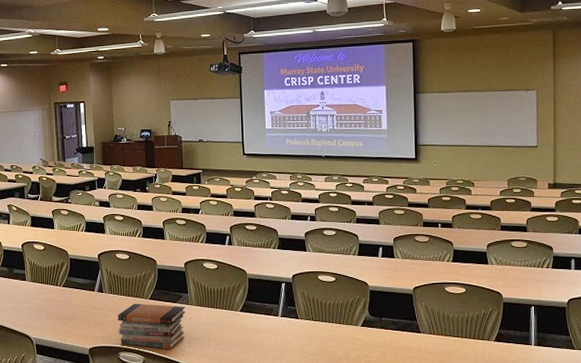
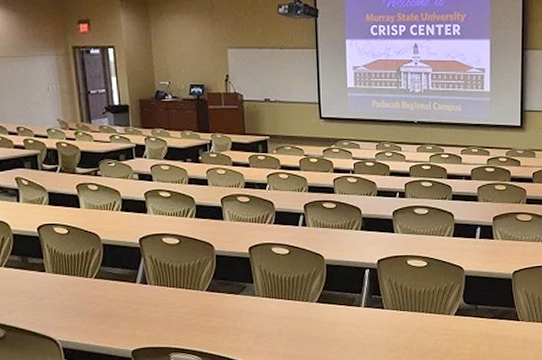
book stack: present [118,303,185,350] -> none [167,296,251,349]

